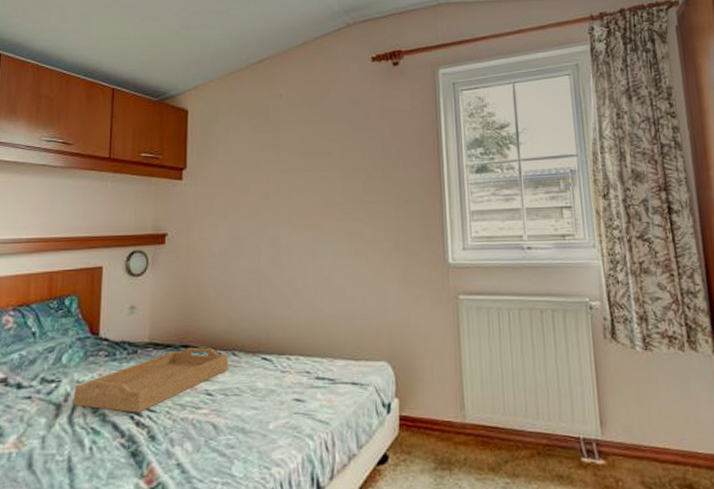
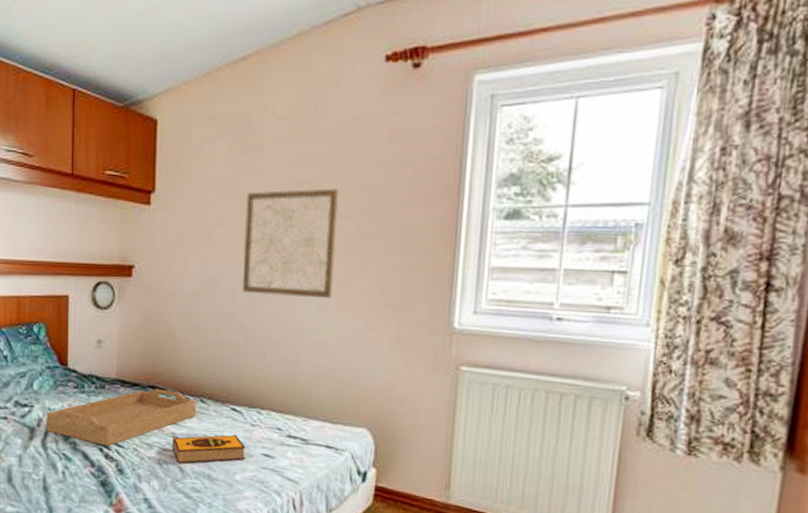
hardback book: none [205,383,277,421] -> present [172,434,246,464]
wall art: none [266,157,346,250] -> present [243,188,339,299]

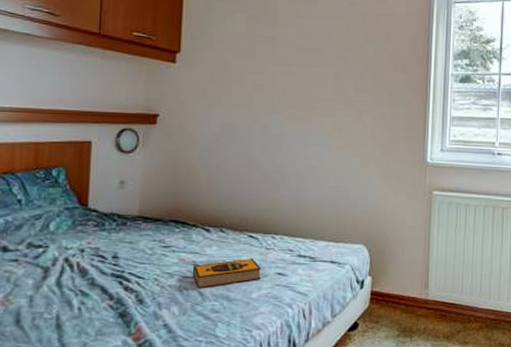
serving tray: present [46,388,196,446] -> none [62,222,216,279]
wall art: present [243,188,339,299] -> none [259,54,339,142]

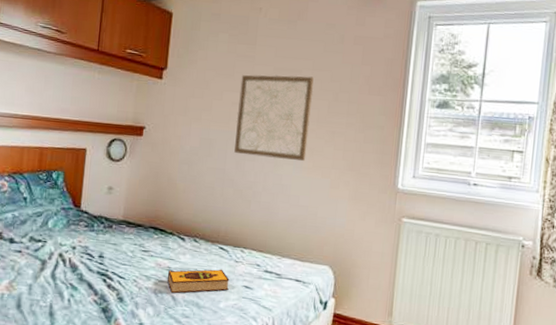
wall art: none [259,54,339,142] -> present [234,74,314,162]

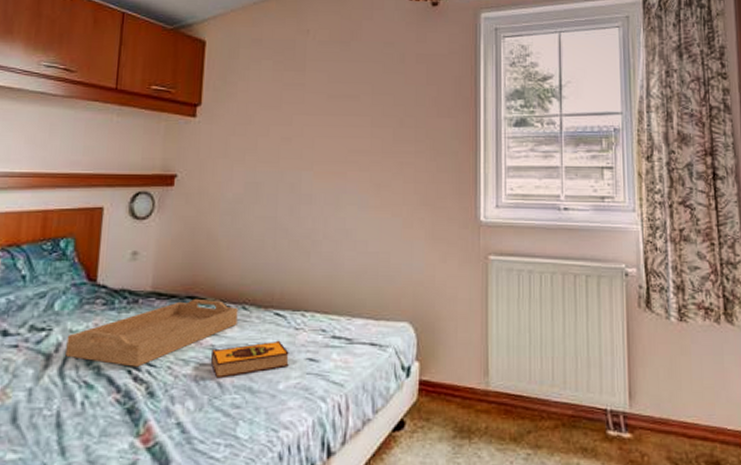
serving tray: none [56,229,190,278] -> present [65,298,238,367]
wall art: present [234,74,314,162] -> none [287,102,375,200]

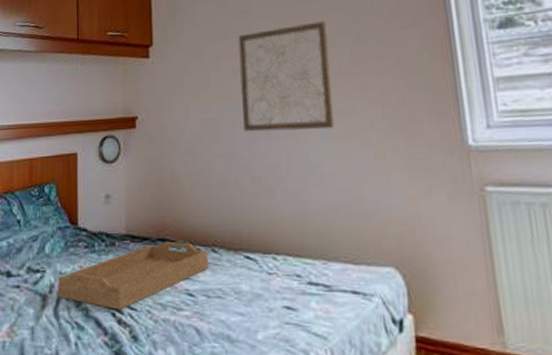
hardback book: present [210,340,289,379] -> none [186,286,265,325]
wall art: none [287,102,375,200] -> present [238,21,335,132]

